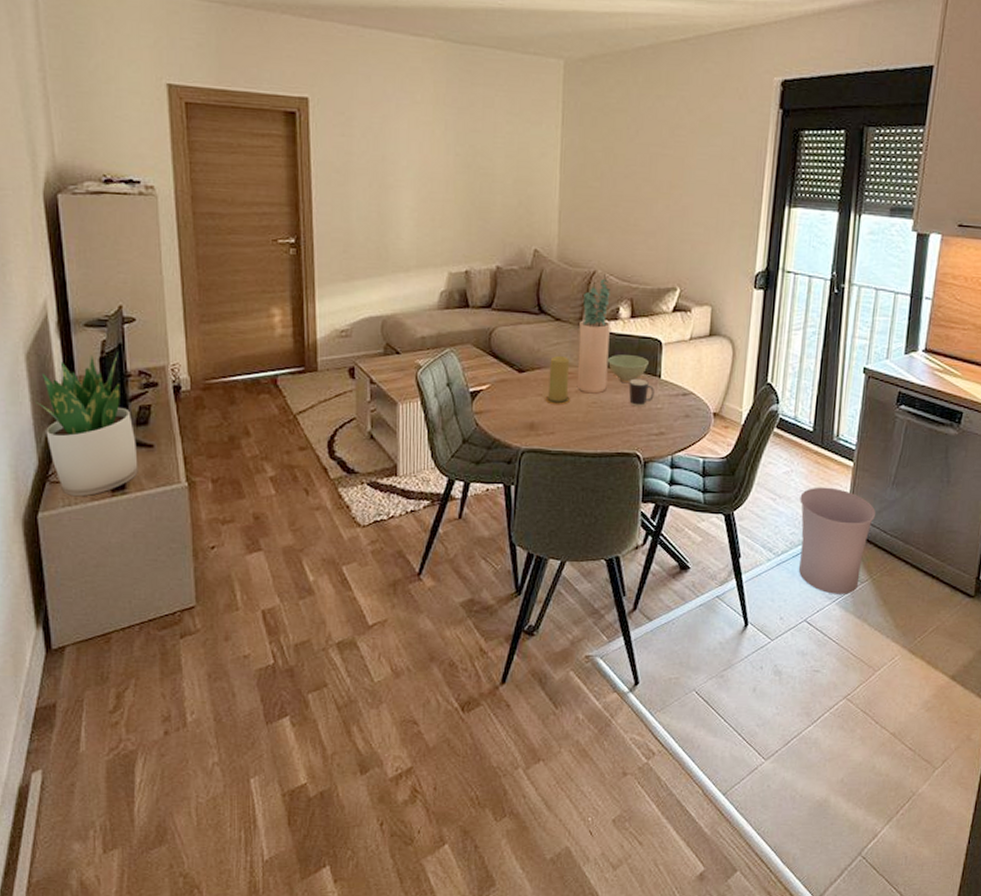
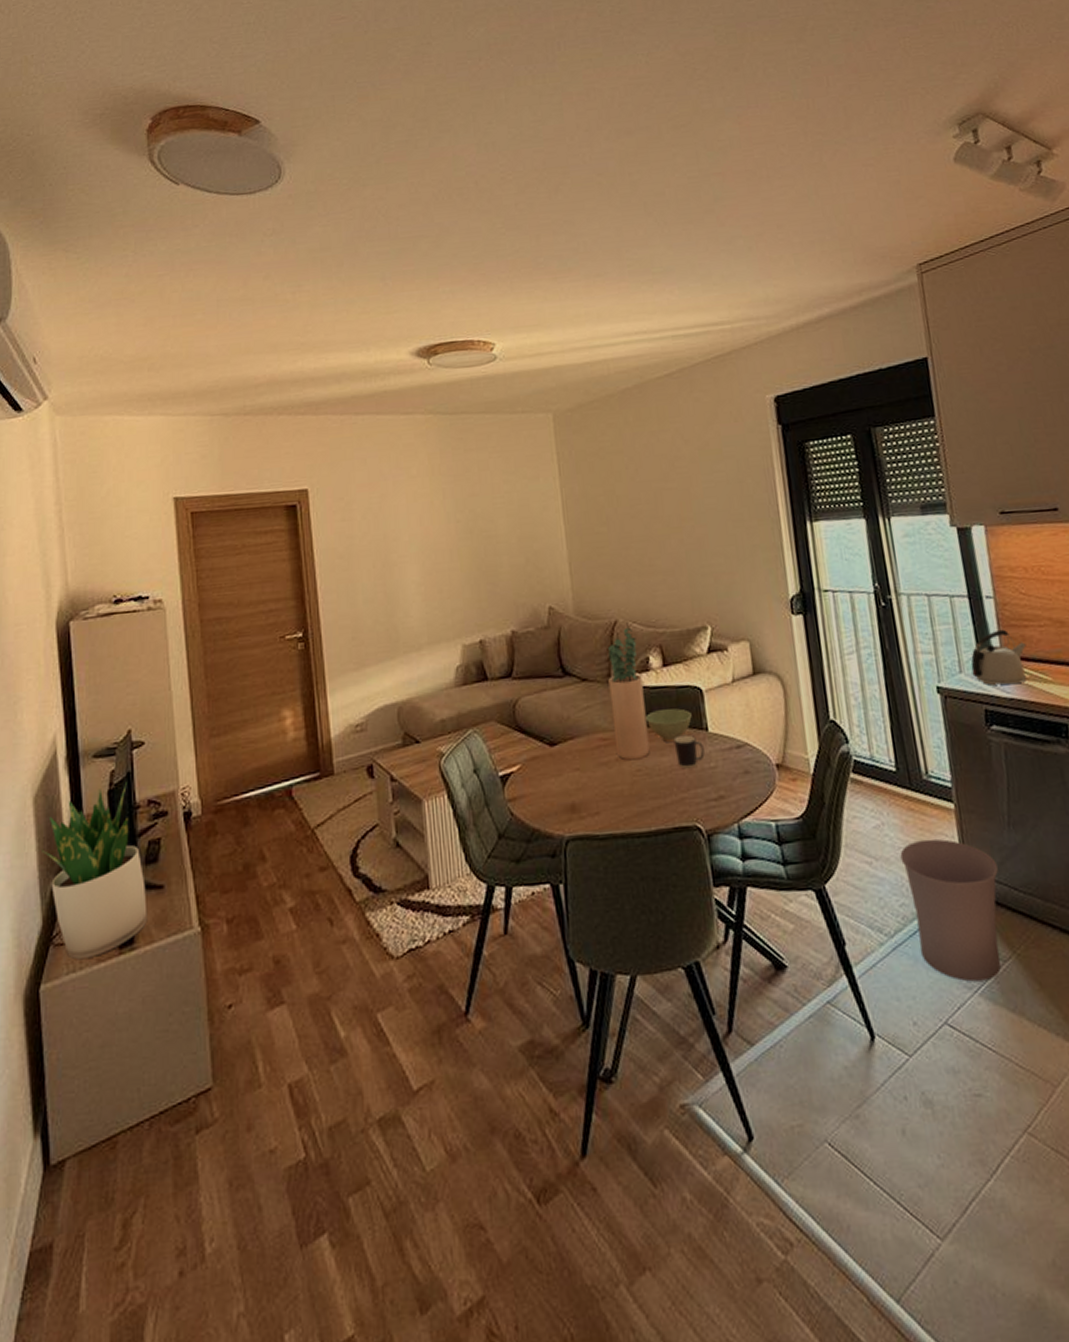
candle: present [545,355,570,405] -> none [582,720,611,780]
kettle: none [896,327,948,374] -> present [971,629,1028,686]

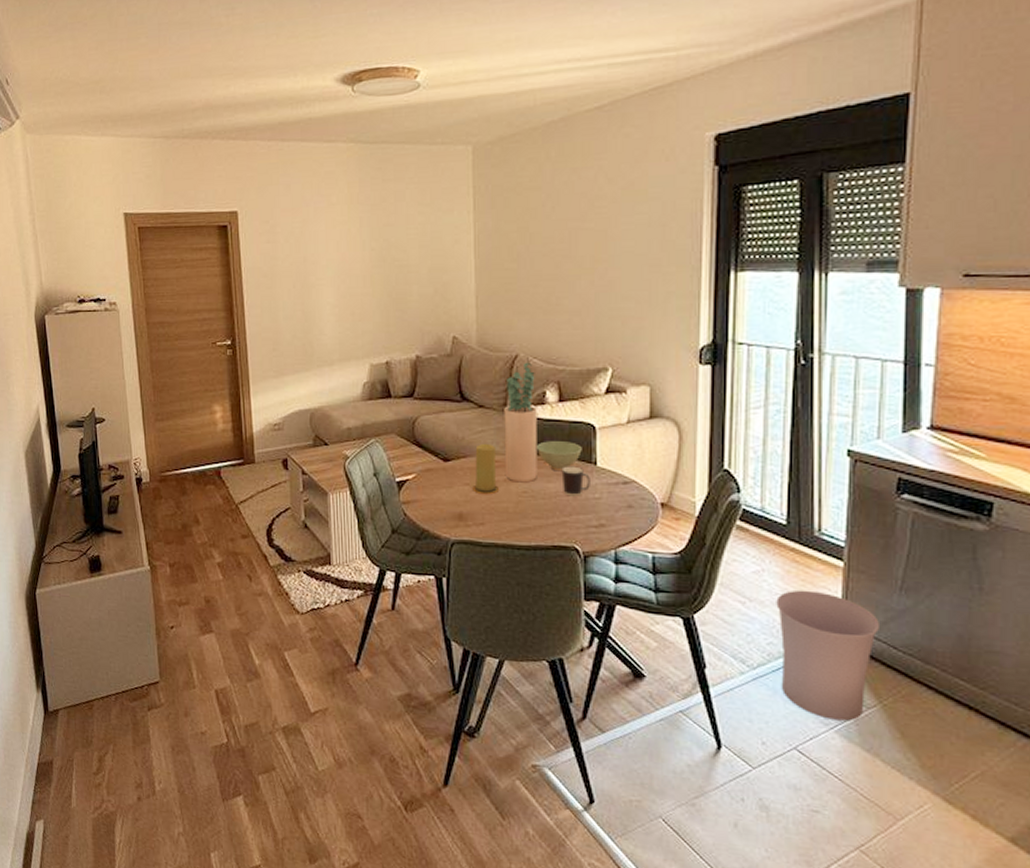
planter: present [42,781,148,960] -> none [33,448,111,577]
candle: none [582,720,611,780] -> present [473,443,499,495]
kettle: present [971,629,1028,686] -> none [891,399,963,455]

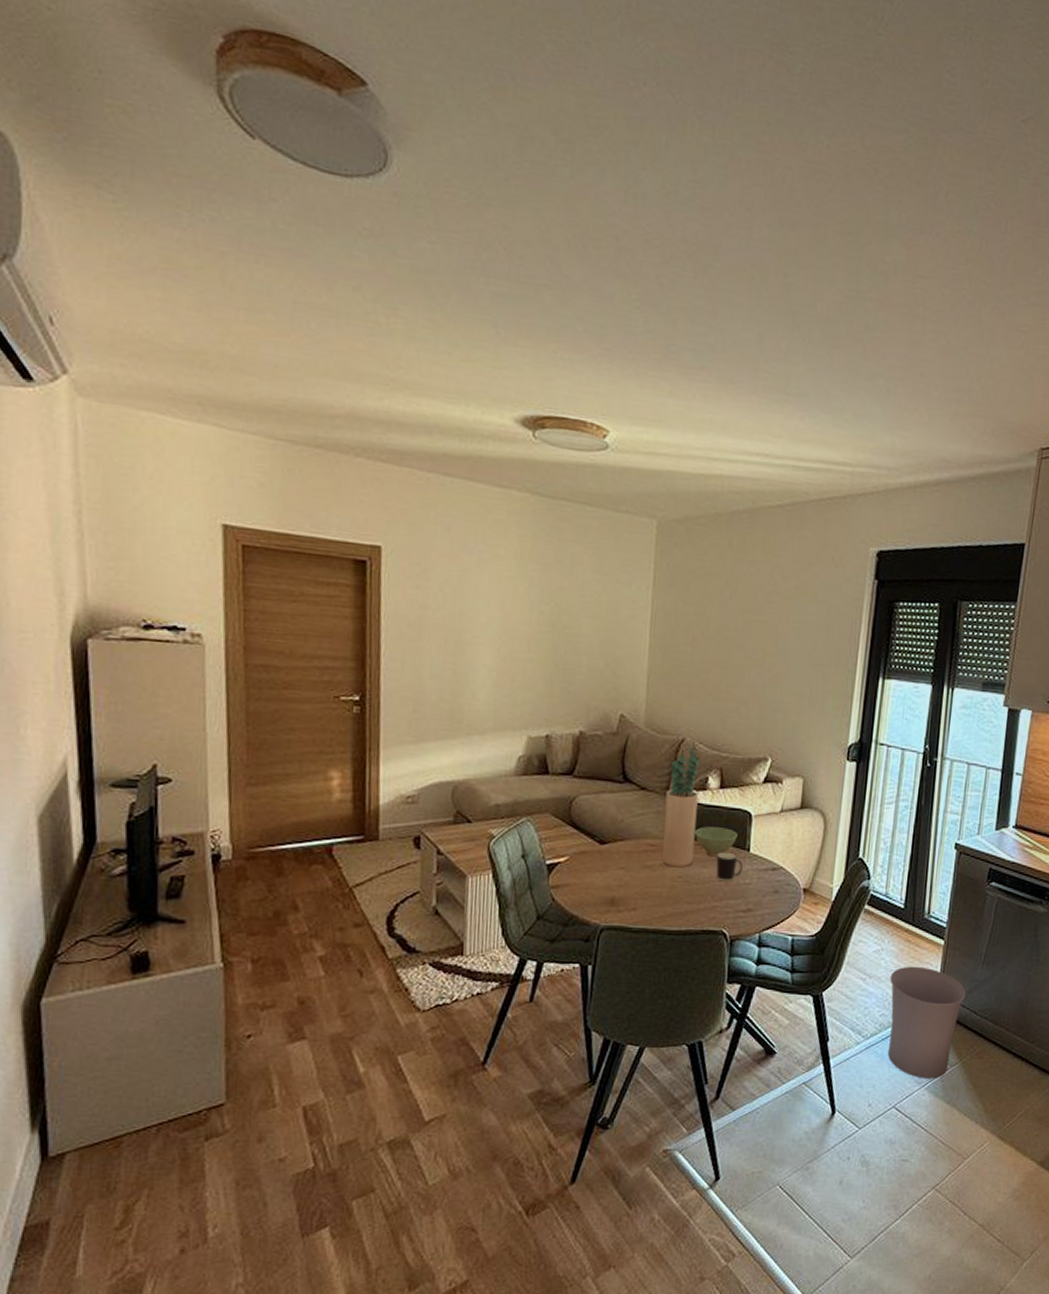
candle: present [473,443,499,495] -> none [627,826,654,880]

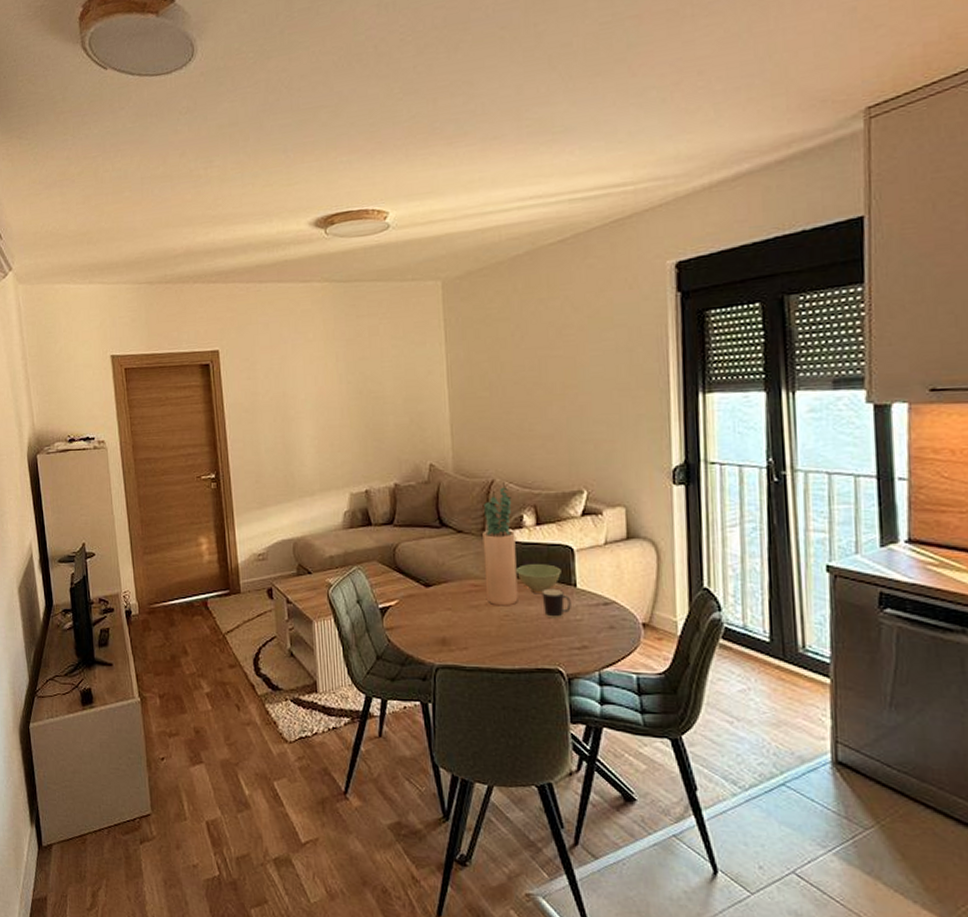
waste bin: present [888,966,966,1079] -> none [764,708,871,843]

